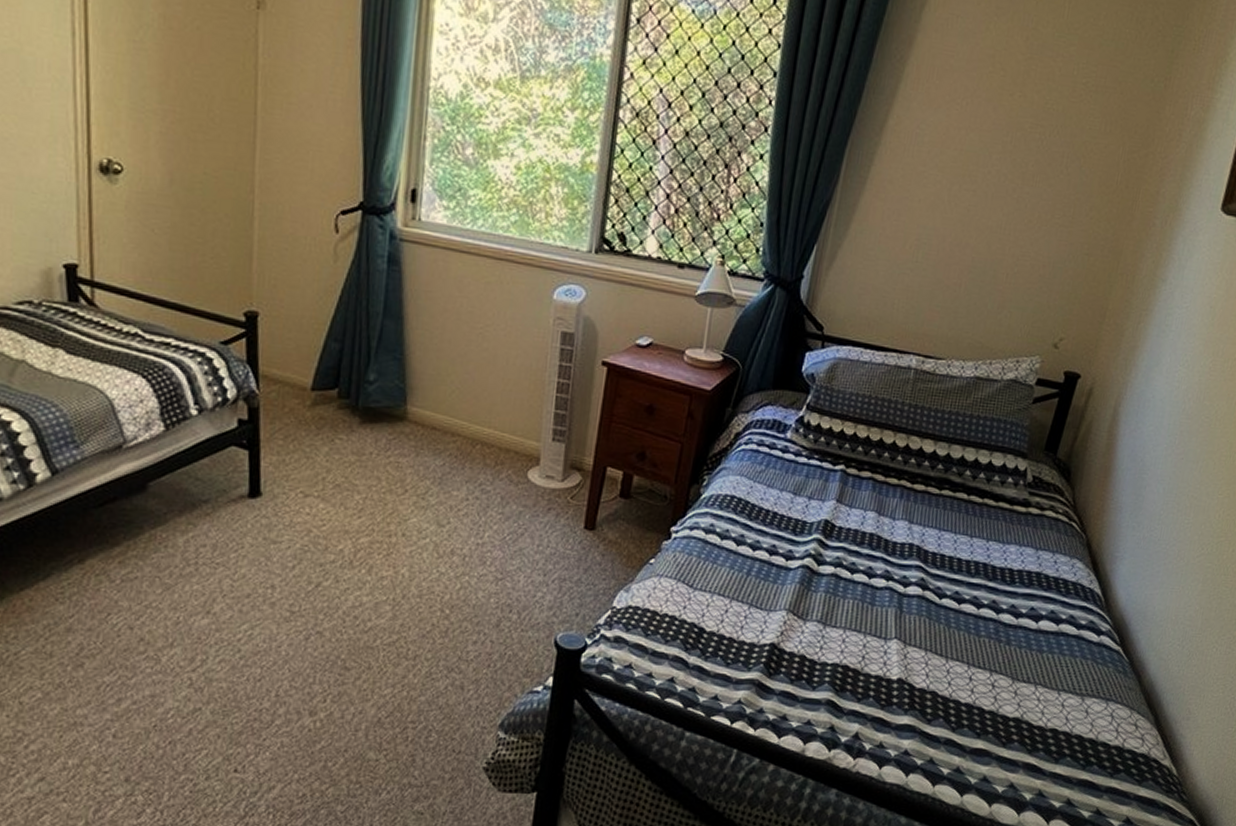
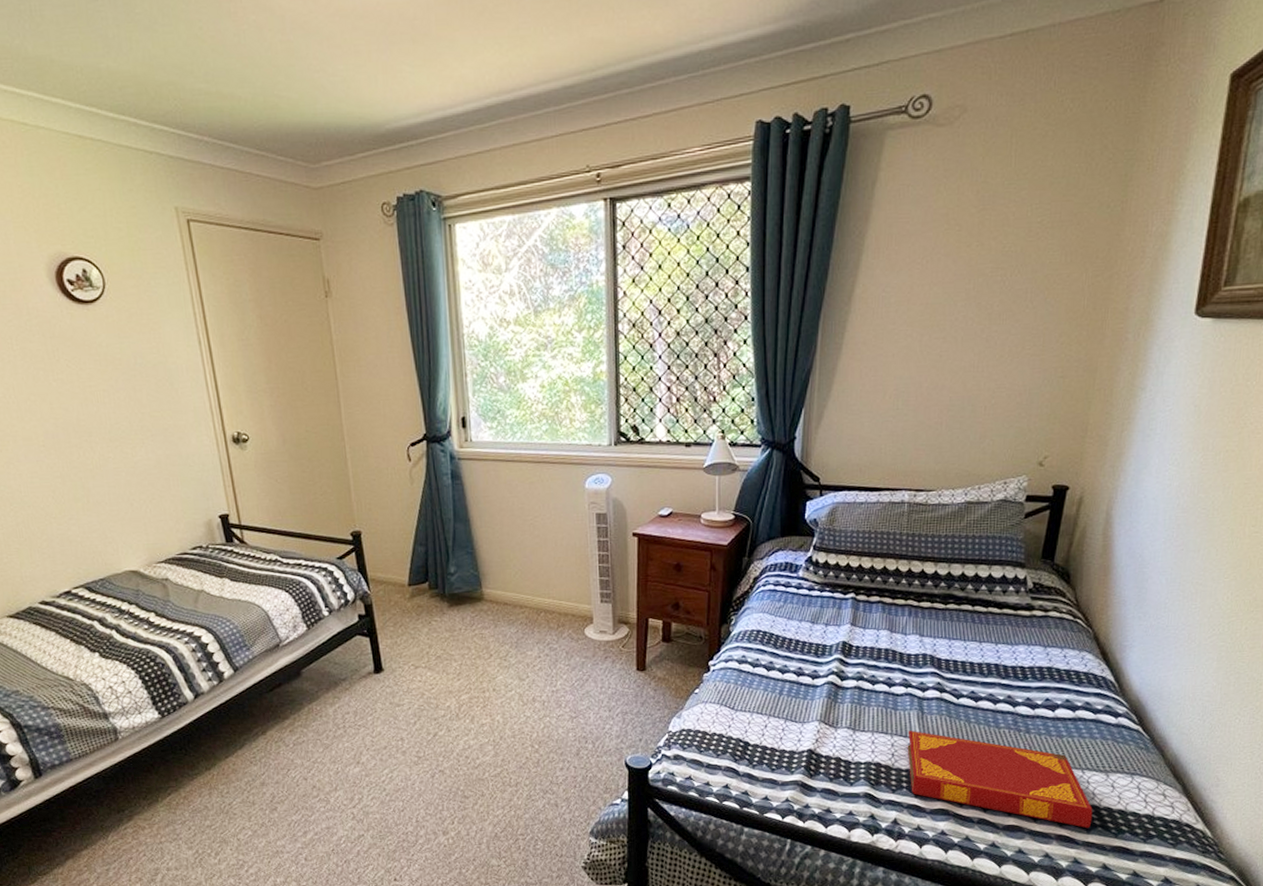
hardback book: none [878,630,1064,757] -> present [907,730,1093,828]

